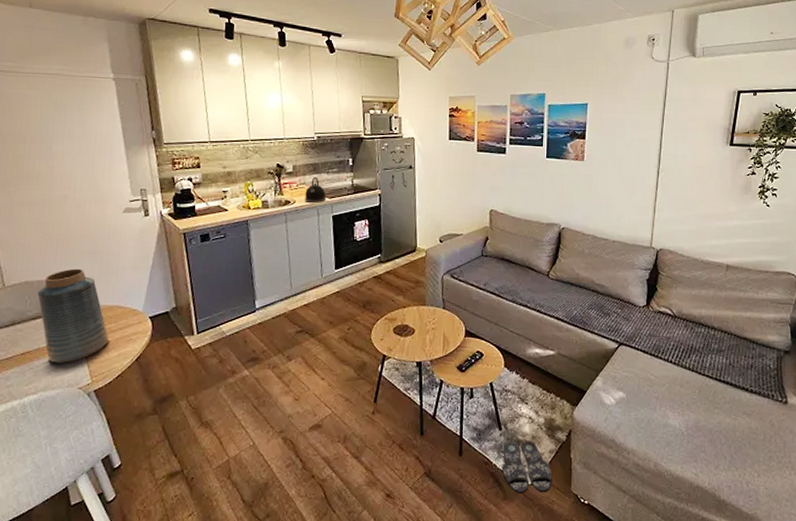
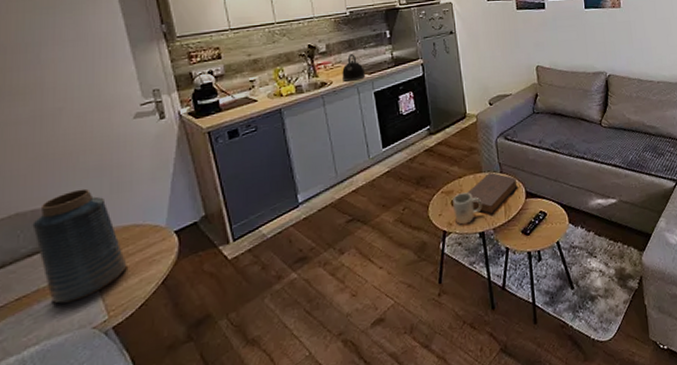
mug: none [394,322,422,352] -> present [453,192,482,225]
book: none [409,307,459,347] -> present [467,173,518,215]
slippers: present [501,441,553,493] -> none [578,294,630,352]

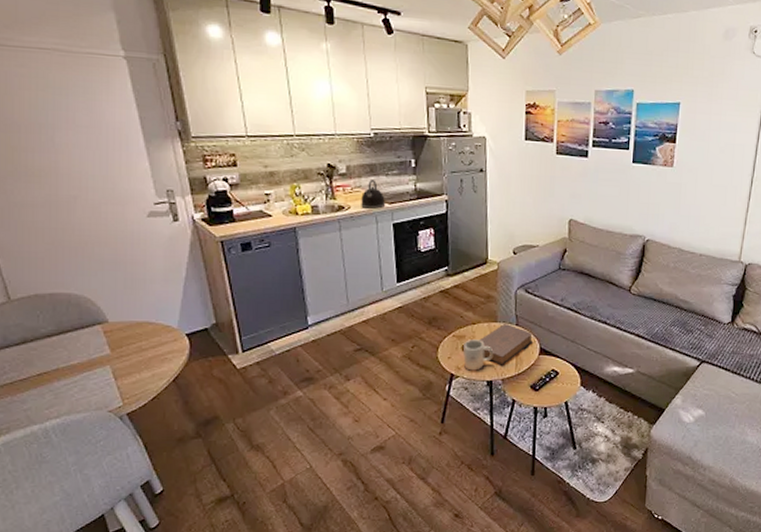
vase: present [32,188,127,304] -> none [51,280,140,385]

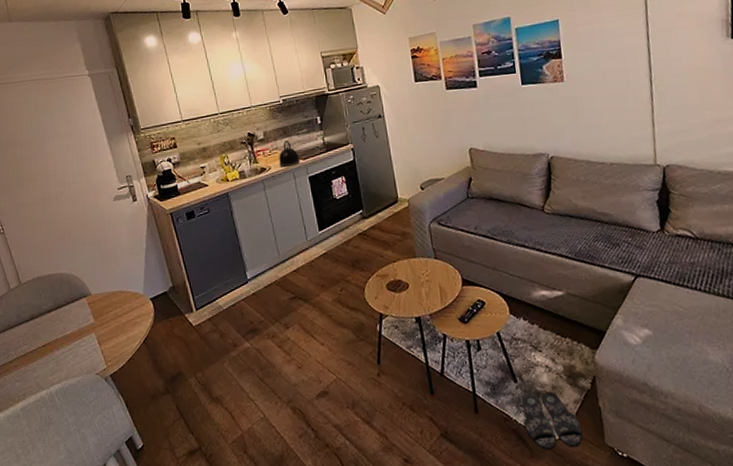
mug: present [463,340,493,371] -> none [388,277,417,309]
book: present [479,324,533,366] -> none [402,258,454,301]
slippers: none [575,459,627,511] -> present [522,391,583,450]

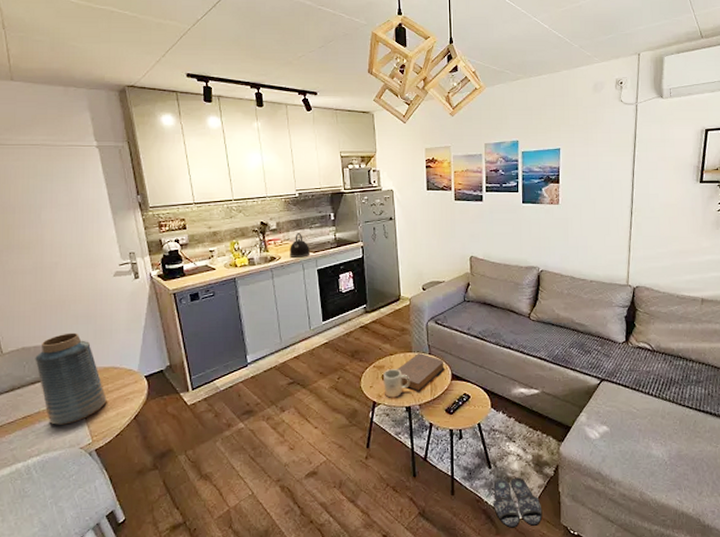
vase: none [49,259,117,352] -> present [35,332,107,425]
mug: none [388,277,417,309] -> present [383,369,409,398]
book: none [402,258,454,301] -> present [397,353,445,392]

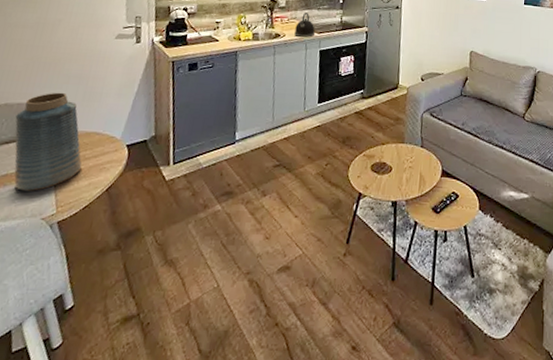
mug: present [383,369,409,398] -> none [371,159,399,191]
book: present [397,353,445,392] -> none [387,145,436,186]
slippers: present [492,477,543,528] -> none [472,289,524,349]

